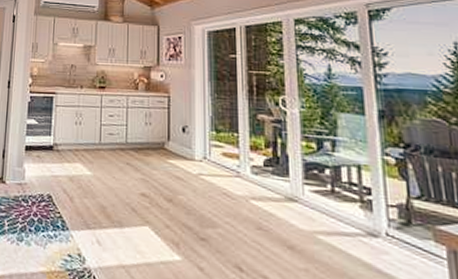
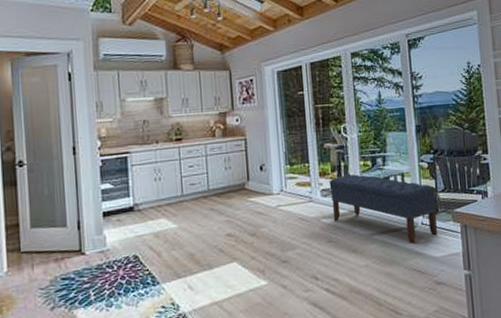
bench: none [262,154,412,259] -> present [329,174,438,245]

